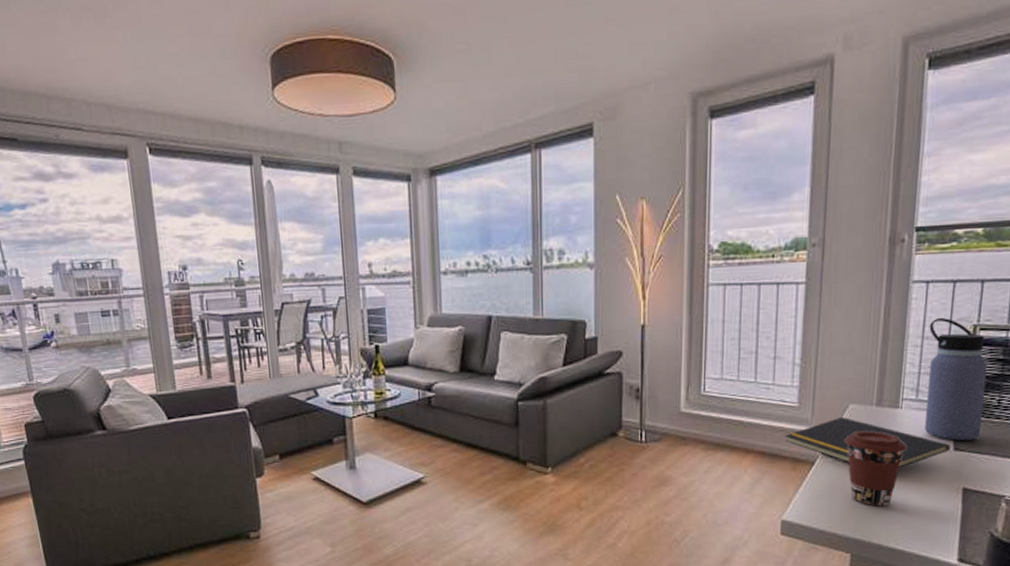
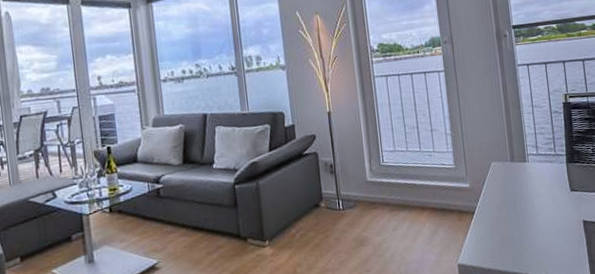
notepad: present [784,417,951,468] -> none [448,173,568,210]
coffee cup: present [844,430,907,507] -> none [493,182,538,244]
water bottle: present [925,317,988,441] -> none [535,90,586,184]

